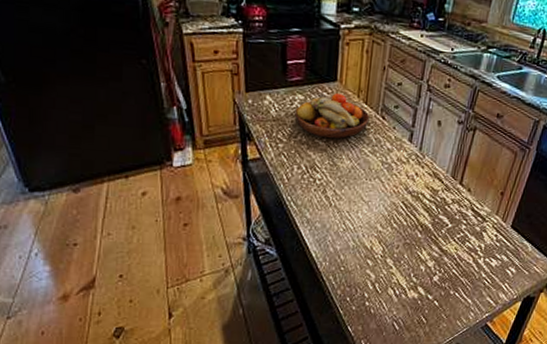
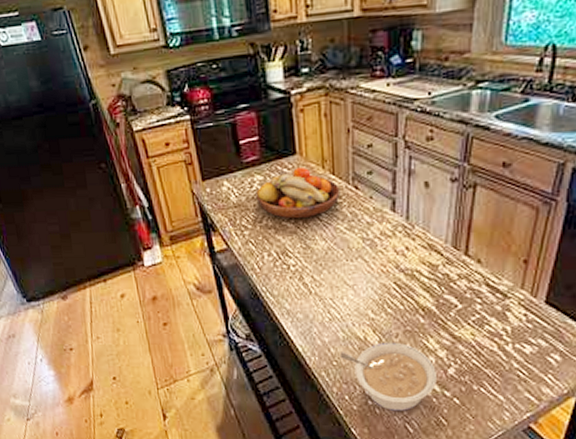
legume: none [347,252,425,311] -> present [339,342,436,411]

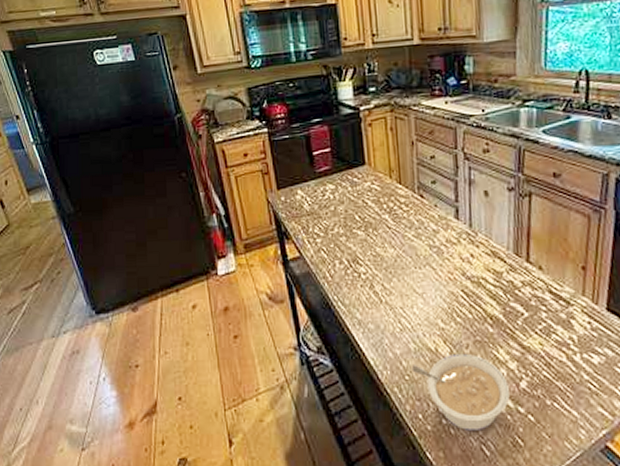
fruit bowl: present [255,166,340,219] -> none [328,176,407,227]

